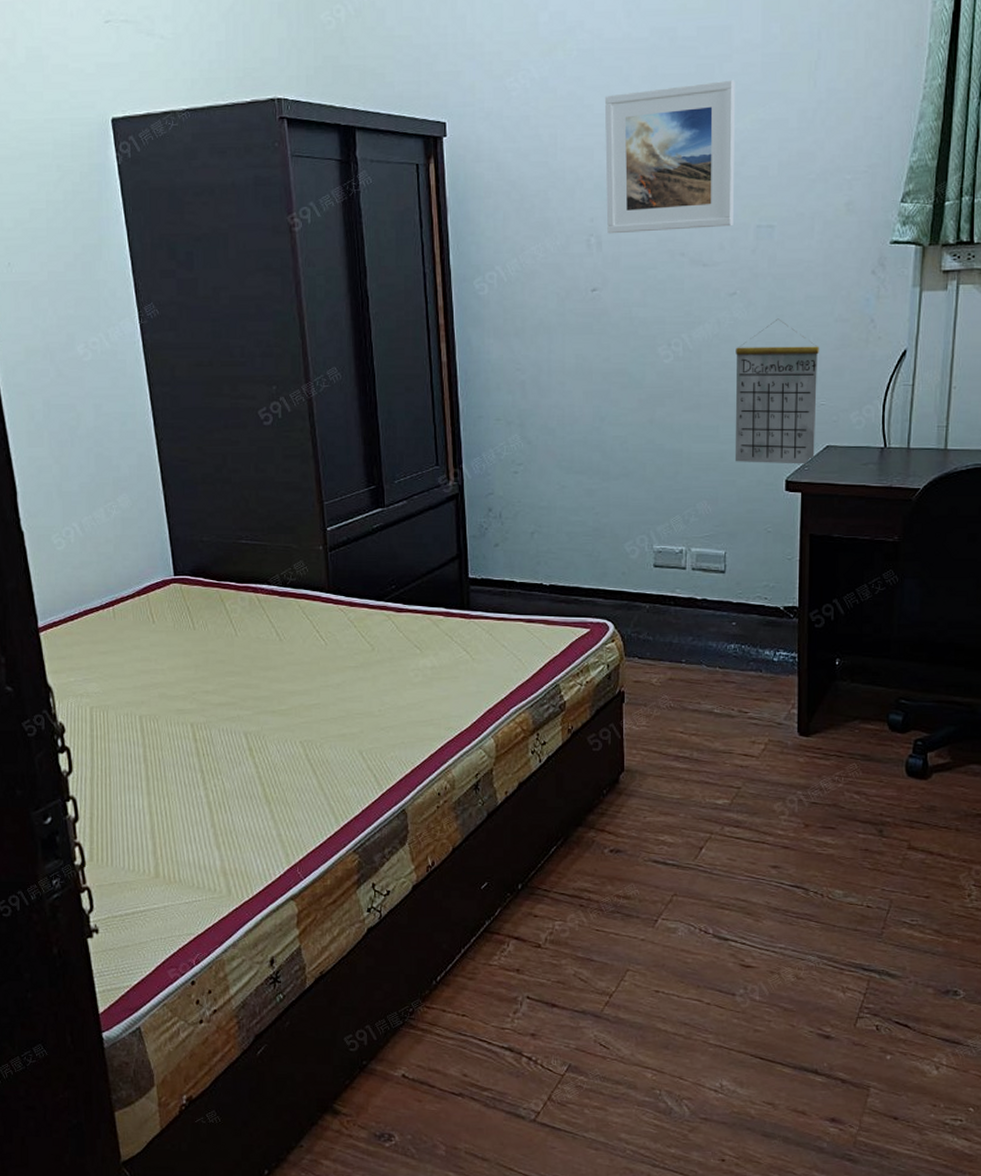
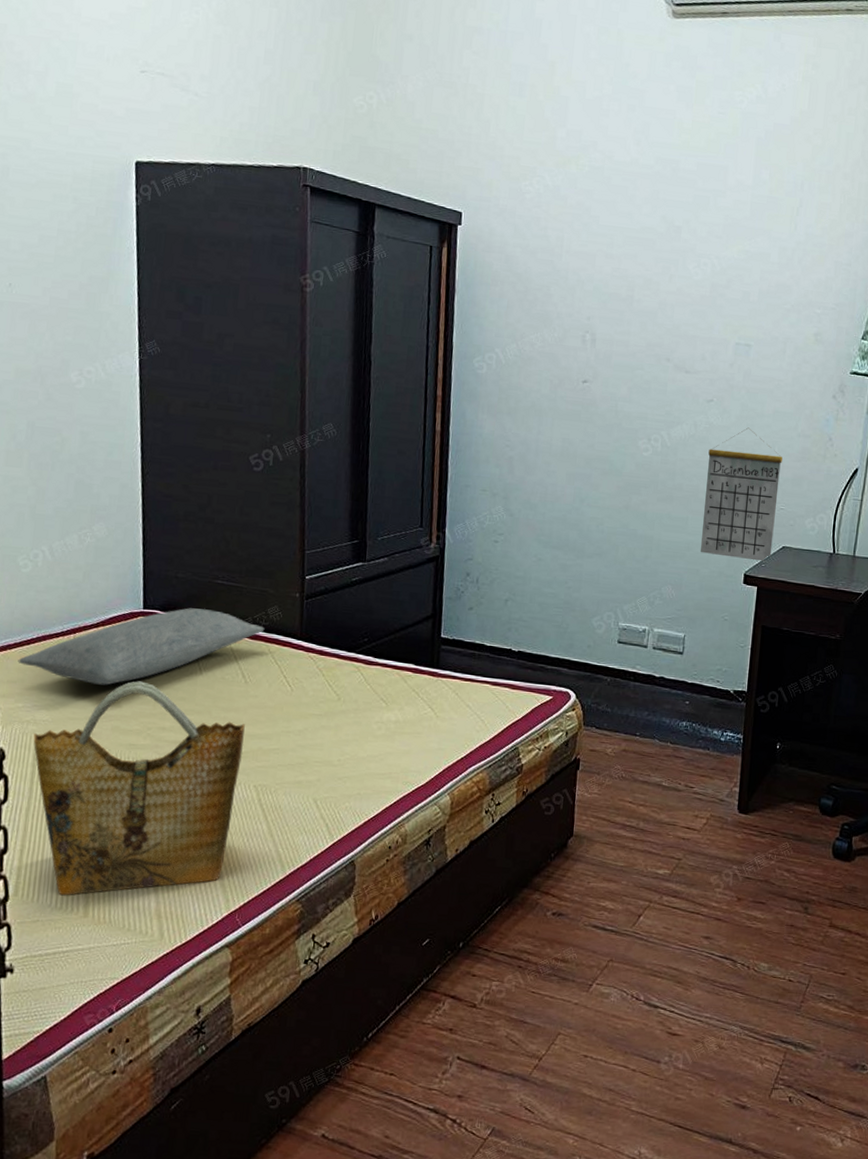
pillow: none [64,570,293,654] -> present [18,608,265,686]
grocery bag: none [88,647,285,859] -> present [33,681,245,896]
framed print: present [604,80,735,234] -> none [602,210,727,341]

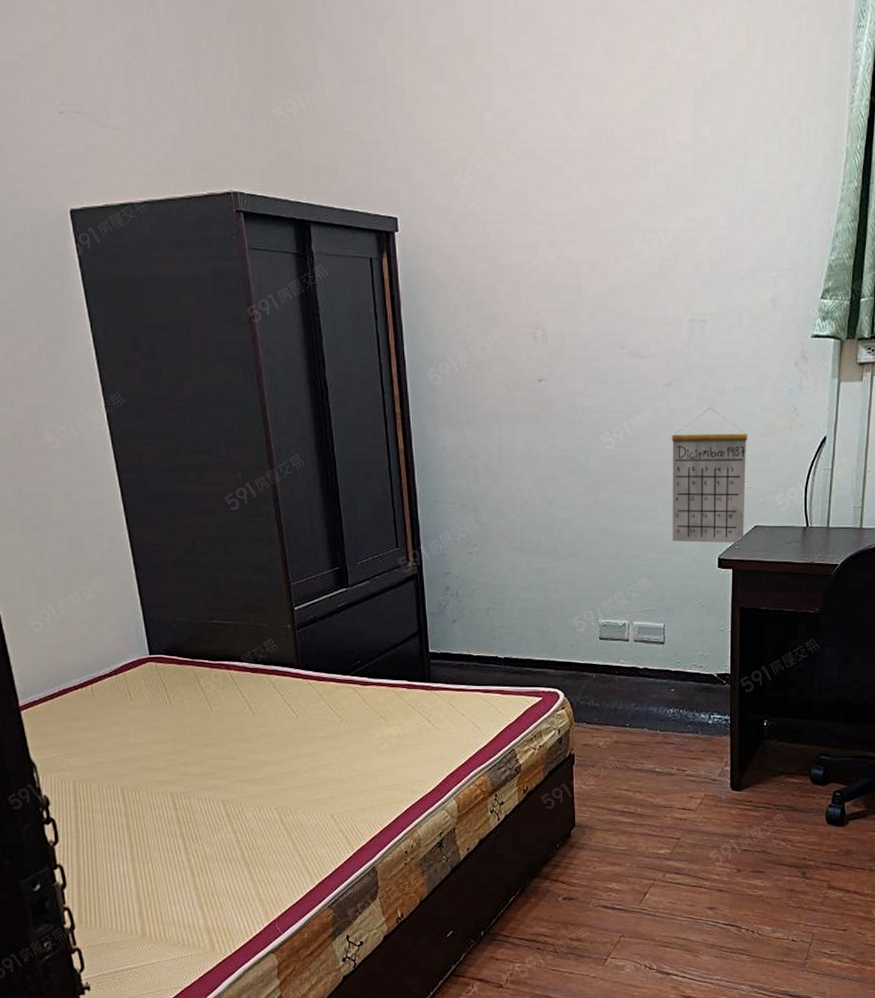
pillow: present [18,608,265,686] -> none [45,649,264,730]
grocery bag: present [33,681,245,896] -> none [71,722,260,920]

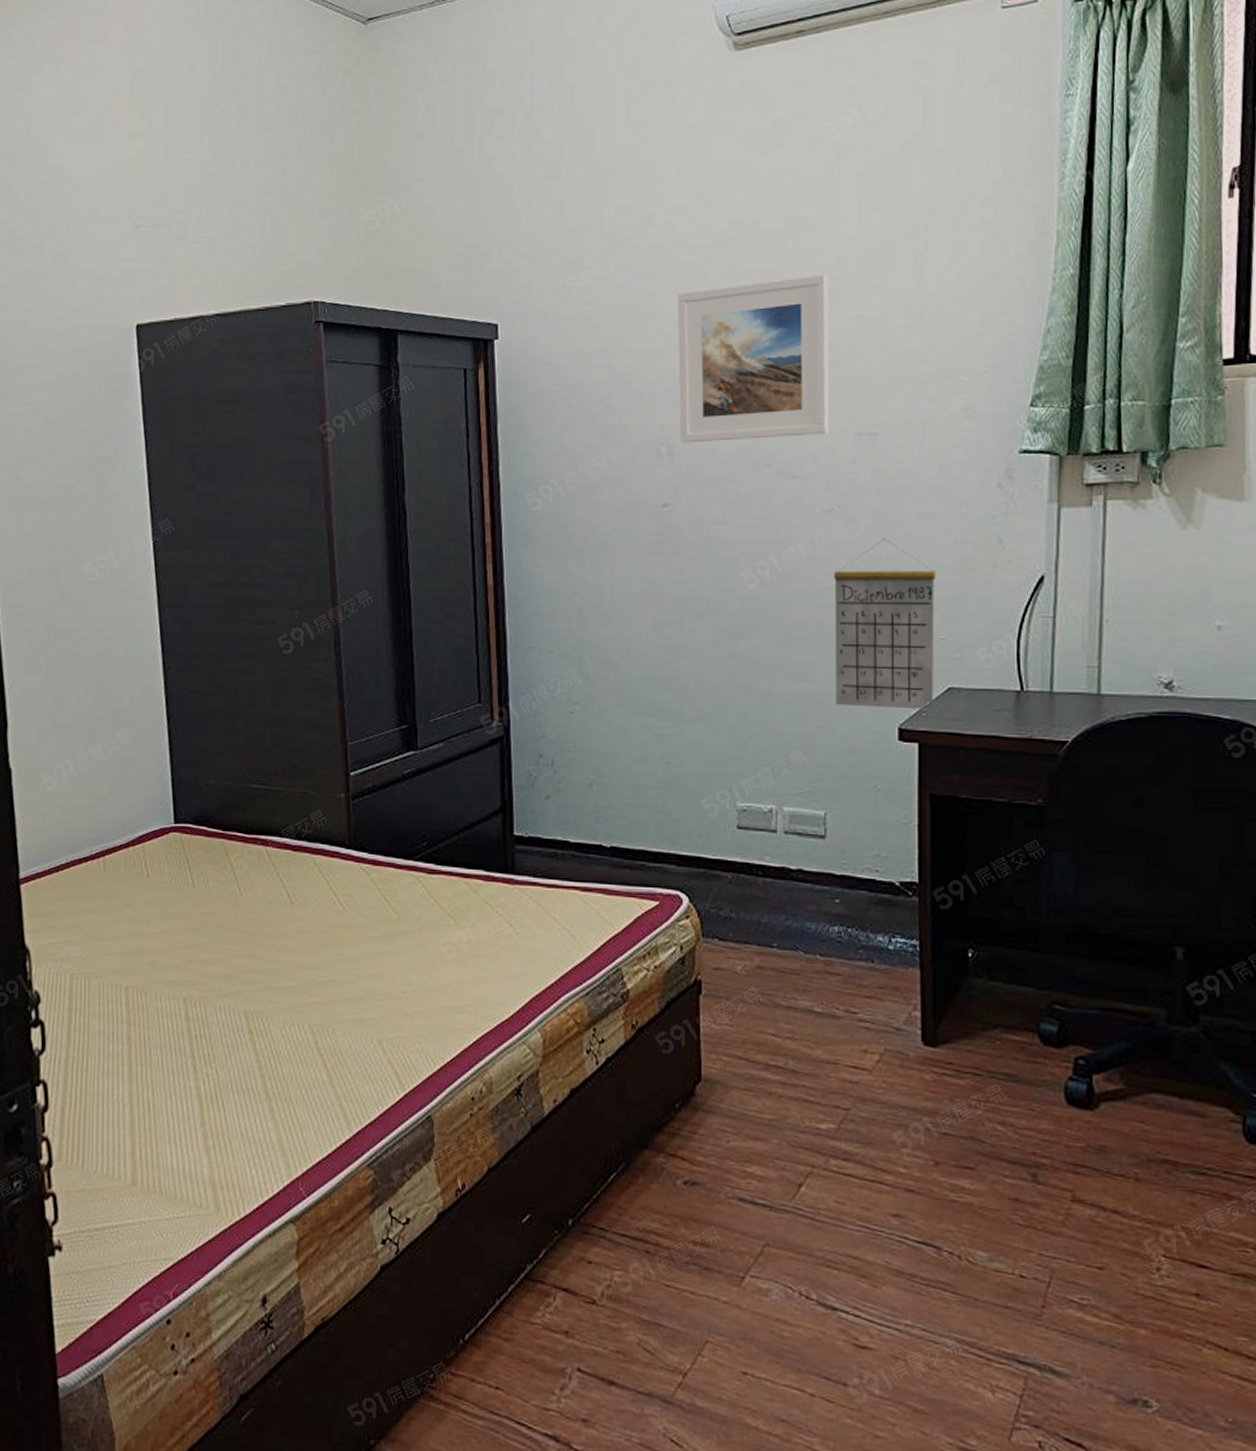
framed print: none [547,180,669,327] -> present [677,274,829,443]

